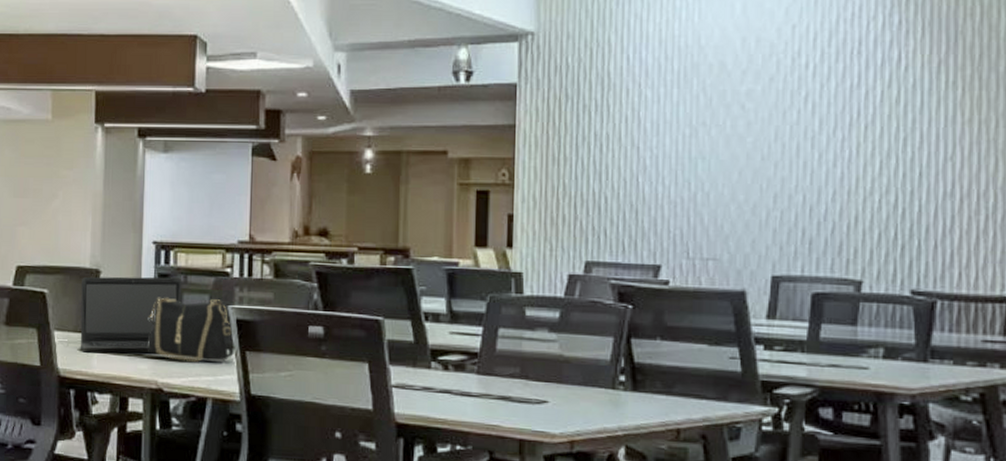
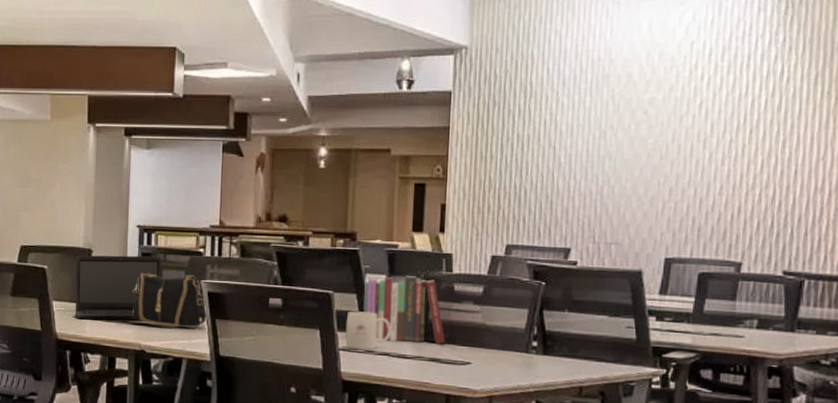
mug: none [399,340,453,387] -> present [345,311,392,350]
books: none [419,299,517,380] -> present [363,276,445,345]

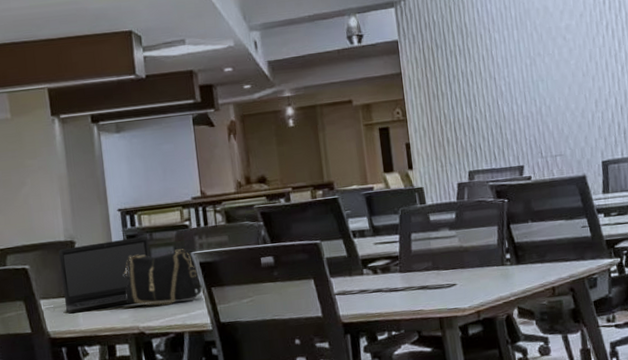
mug: present [345,311,392,350] -> none [337,253,381,292]
books: present [363,276,445,345] -> none [348,213,430,279]

